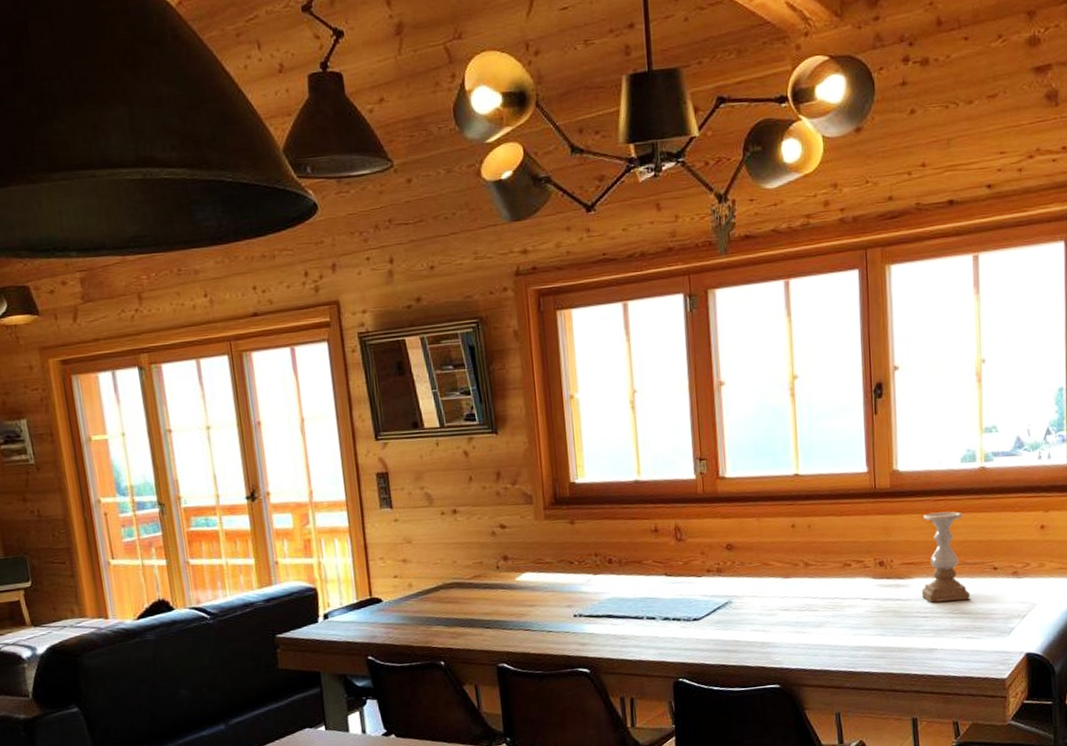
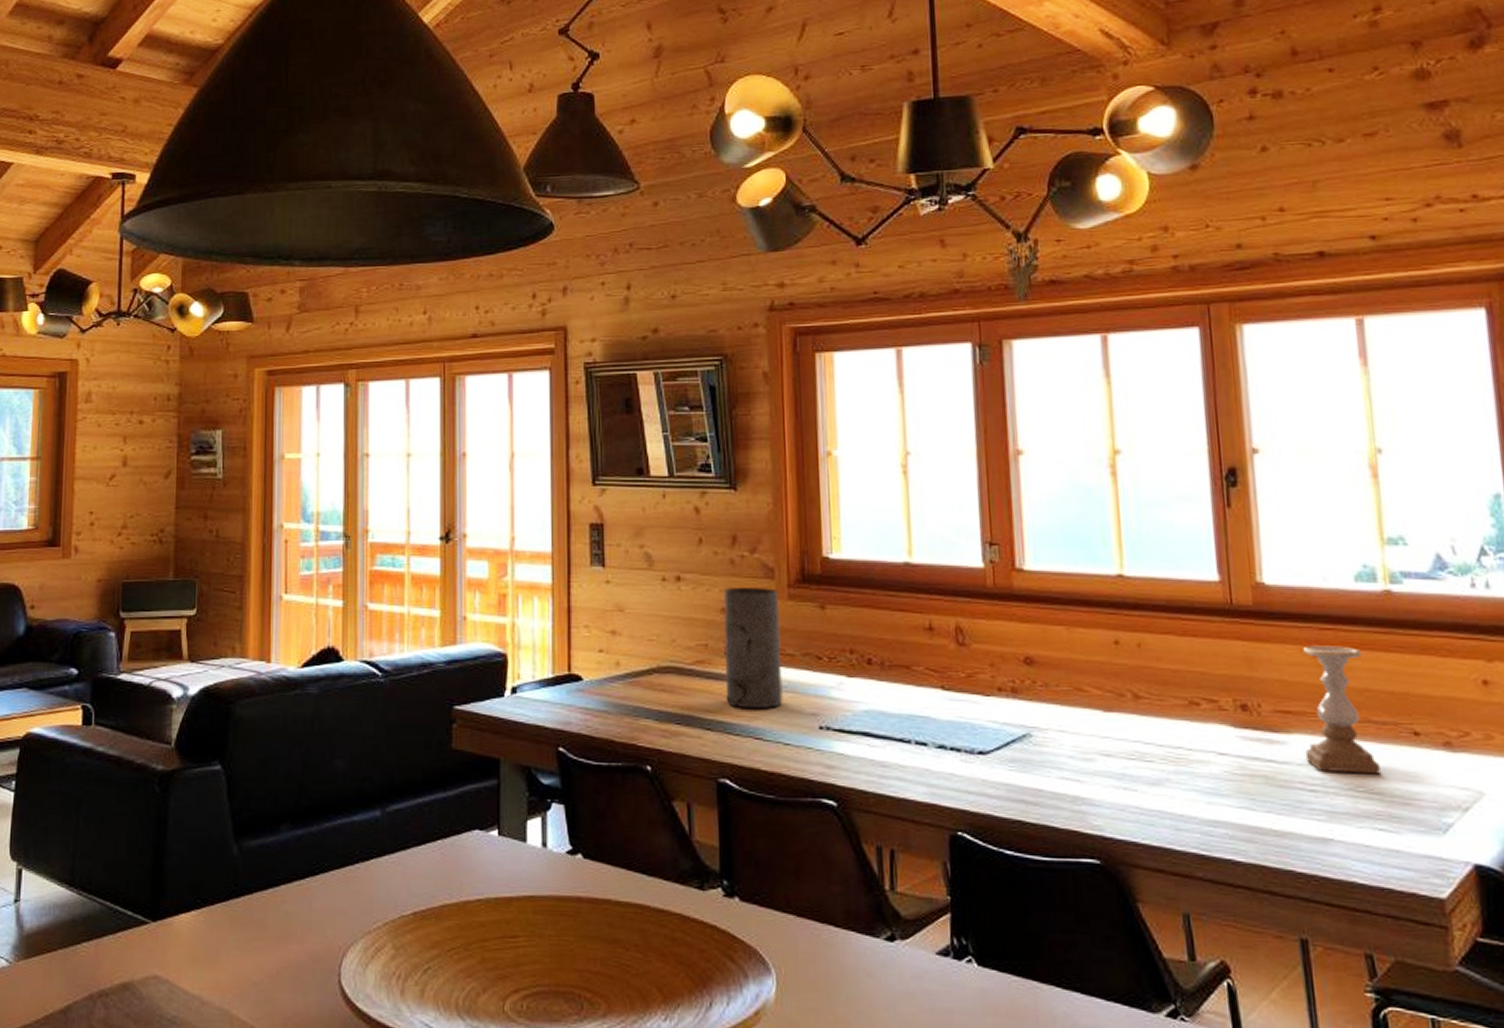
vase: none [492,511,545,609] -> present [724,586,783,710]

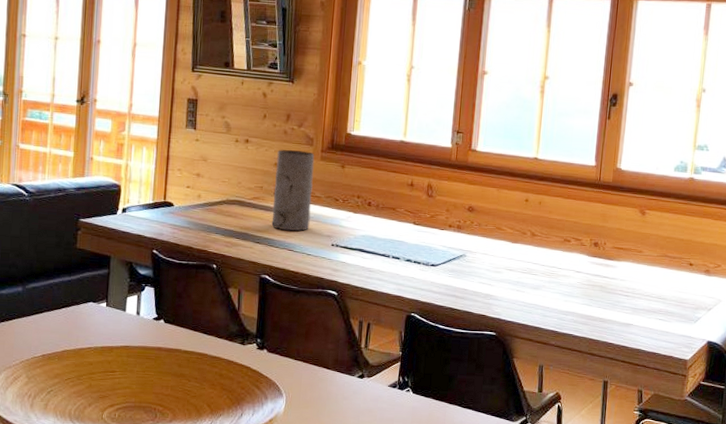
candle holder: present [1302,645,1380,775] -> none [626,209,670,288]

